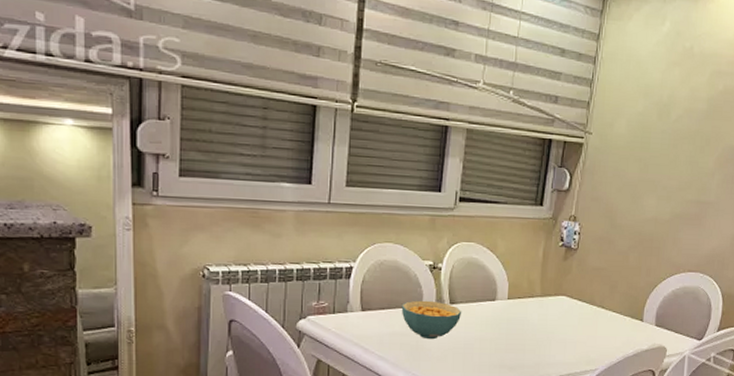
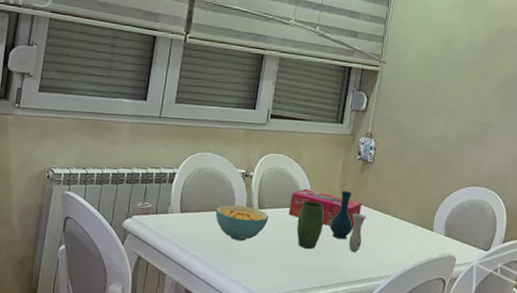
tissue box: none [484,280,566,320] -> present [288,188,362,227]
vase: none [493,281,570,347] -> present [296,191,366,253]

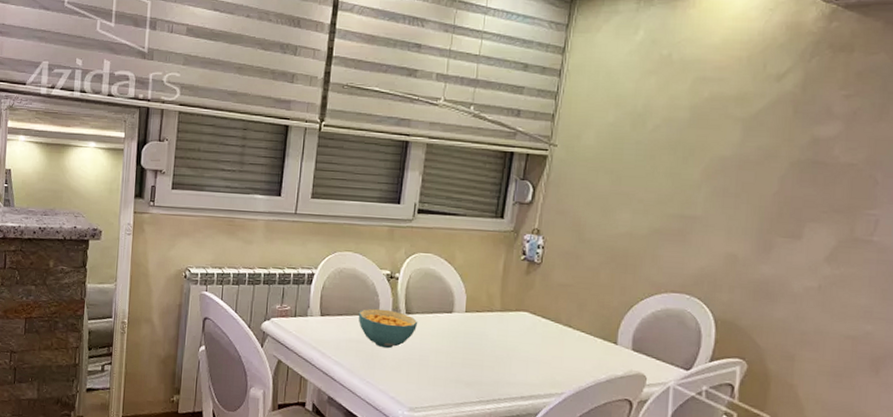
tissue box: present [288,188,362,227] -> none [440,292,528,337]
vase: present [296,191,366,253] -> none [450,296,533,366]

